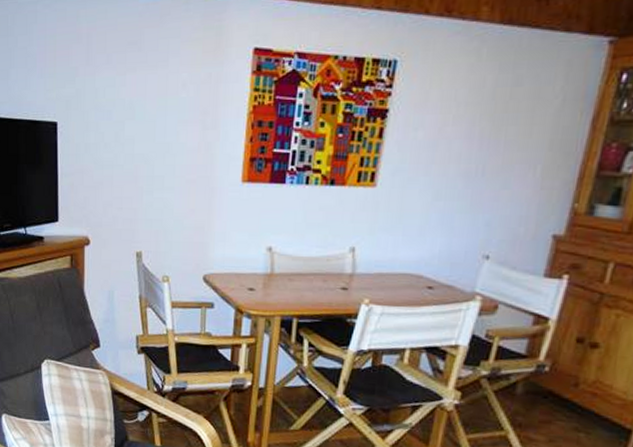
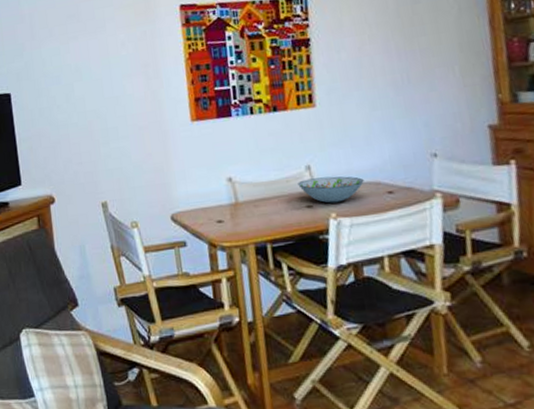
decorative bowl: none [338,261,407,290] -> present [298,176,364,204]

